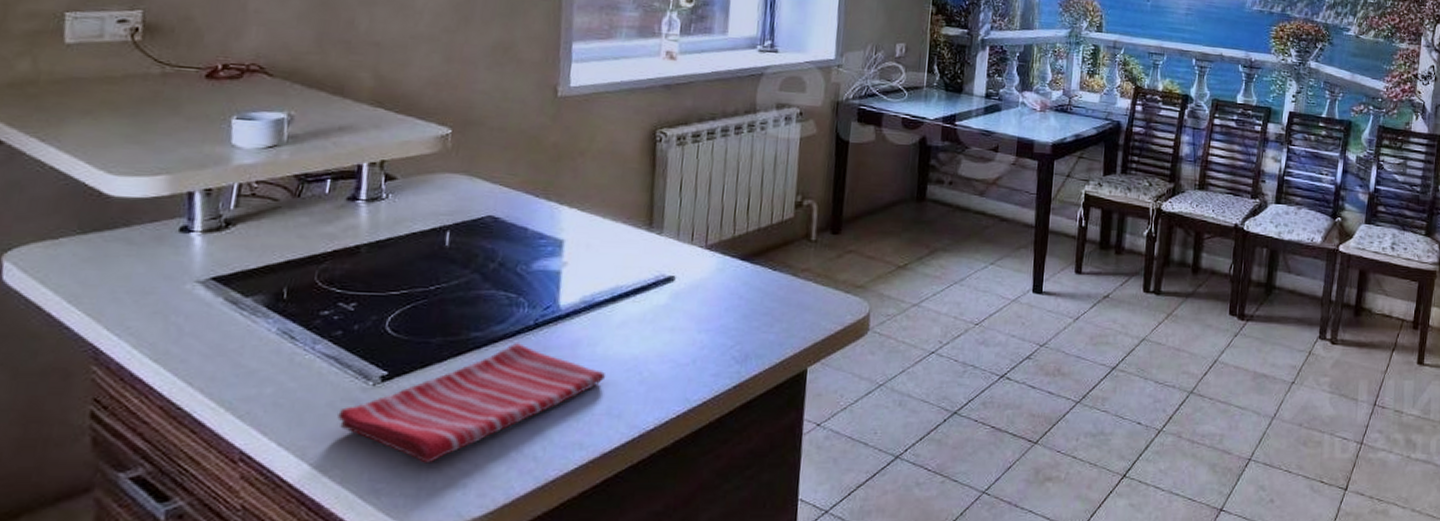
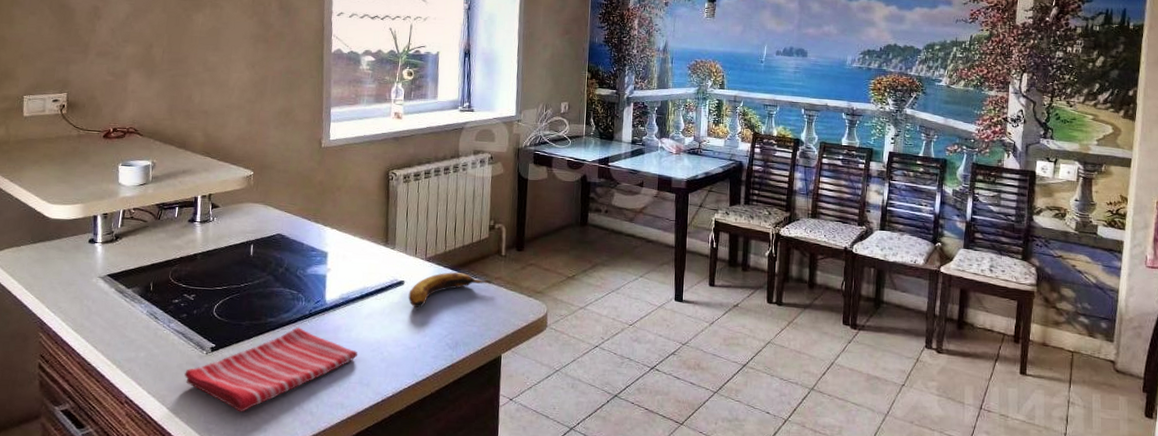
banana: none [679,263,796,312] -> present [408,272,491,309]

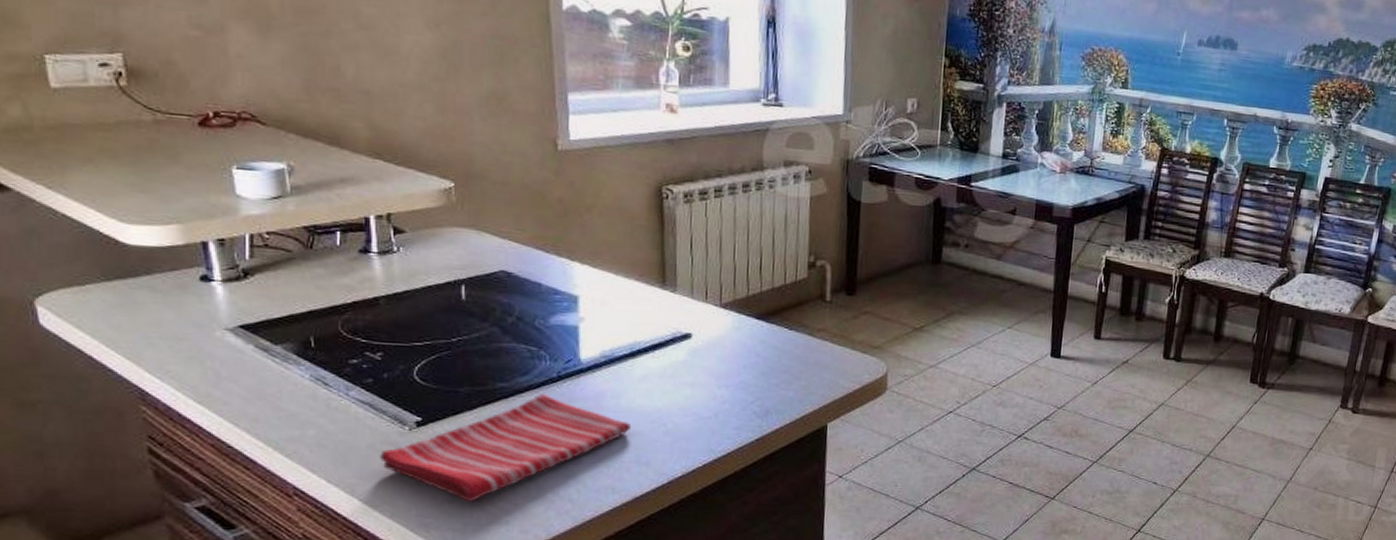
banana: present [408,272,491,309] -> none [698,322,812,369]

